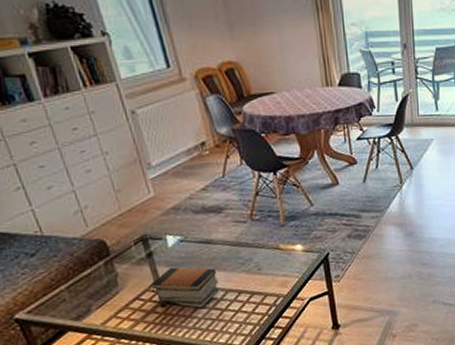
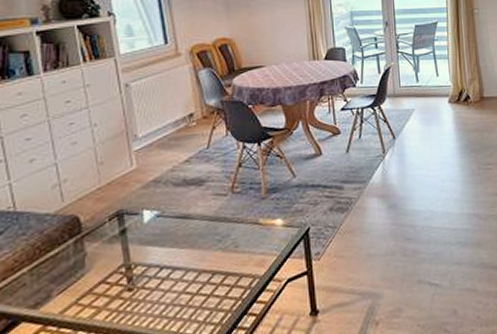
book stack: present [150,267,219,309] -> none [119,245,192,293]

